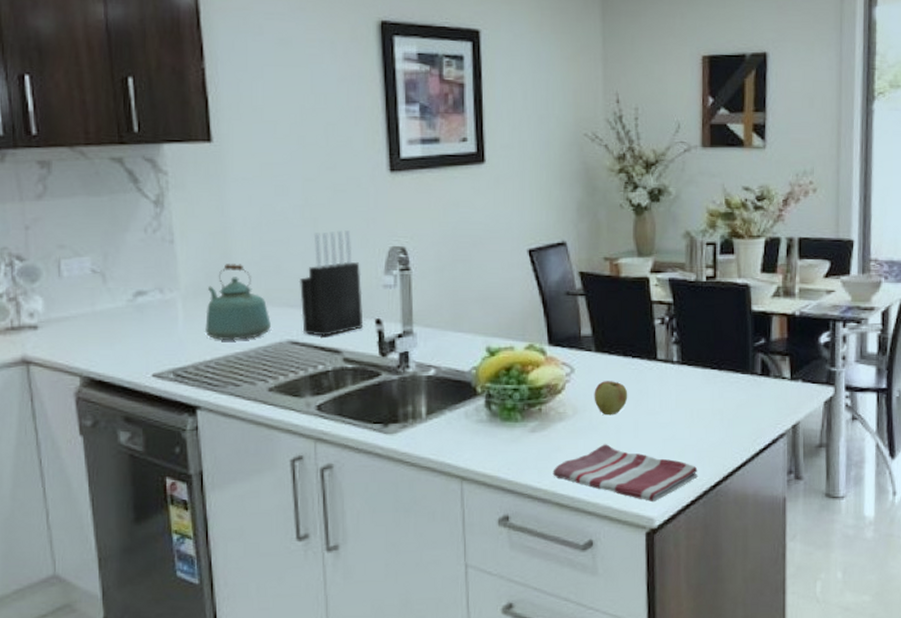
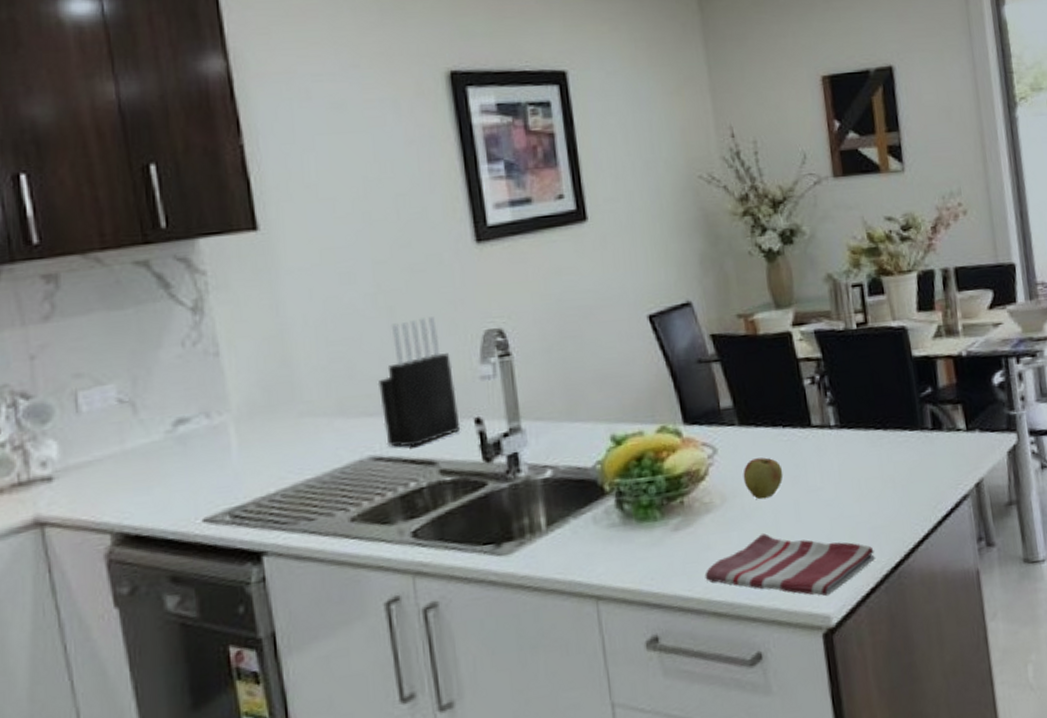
kettle: present [205,264,271,341] -> none [265,371,347,468]

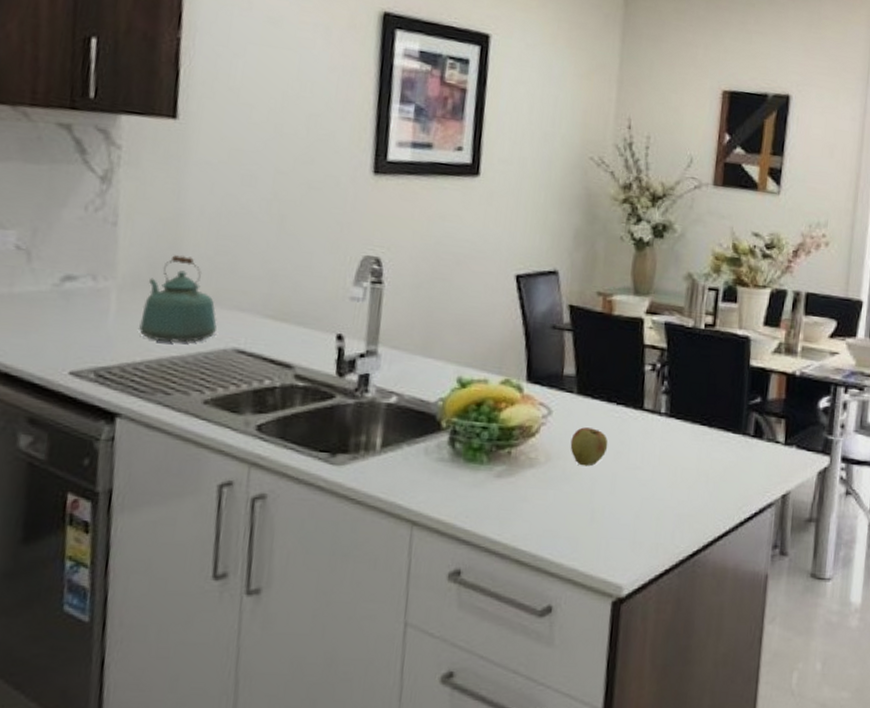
kettle: none [265,371,347,468] -> present [139,255,217,343]
knife block: present [377,317,461,447] -> none [251,231,327,348]
dish towel: present [704,533,876,597] -> none [515,498,676,568]

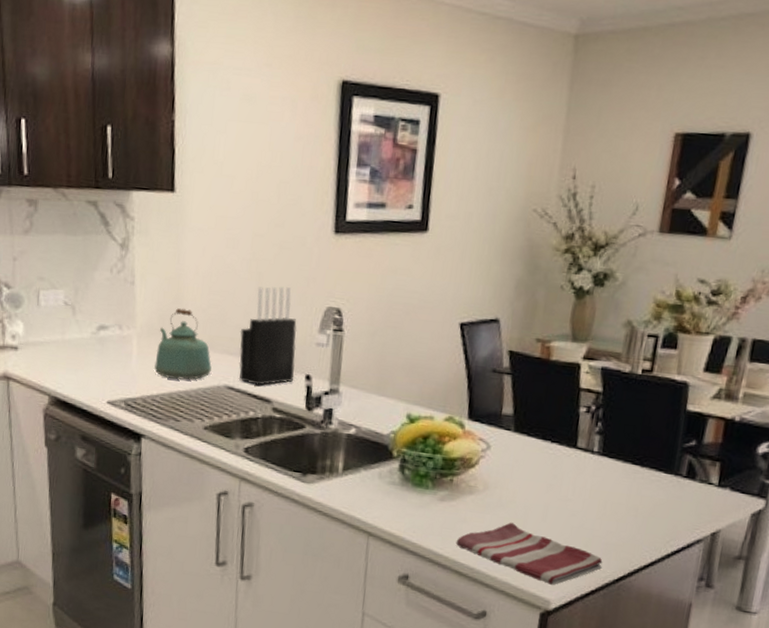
knife block: none [251,231,327,348] -> present [238,286,297,386]
dish towel: none [515,498,676,568] -> present [456,522,603,586]
apple: present [570,427,608,467] -> none [506,461,542,496]

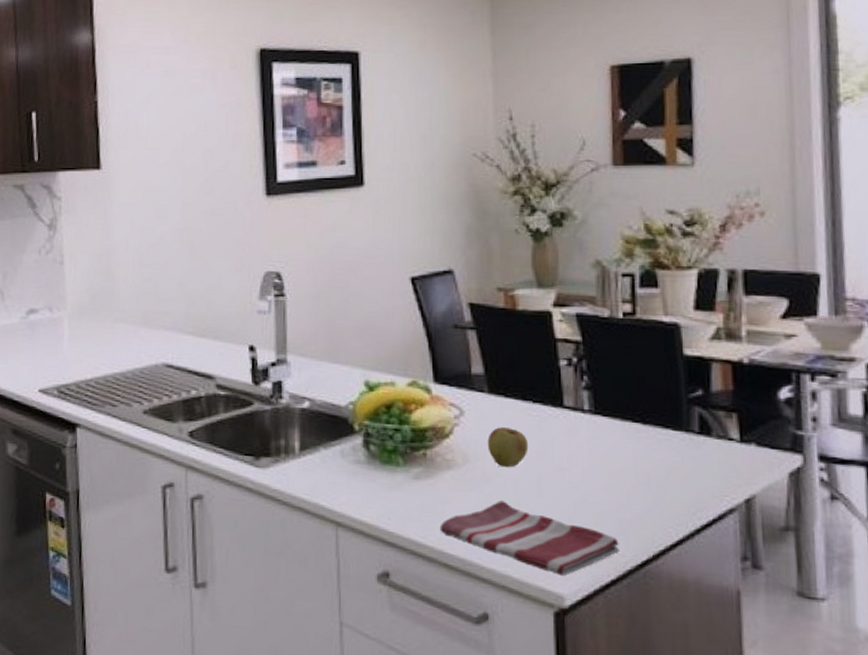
kettle: present [154,308,212,380] -> none [87,285,148,361]
knife block: present [238,286,297,386] -> none [175,254,237,361]
apple: none [506,461,542,496] -> present [487,427,529,468]

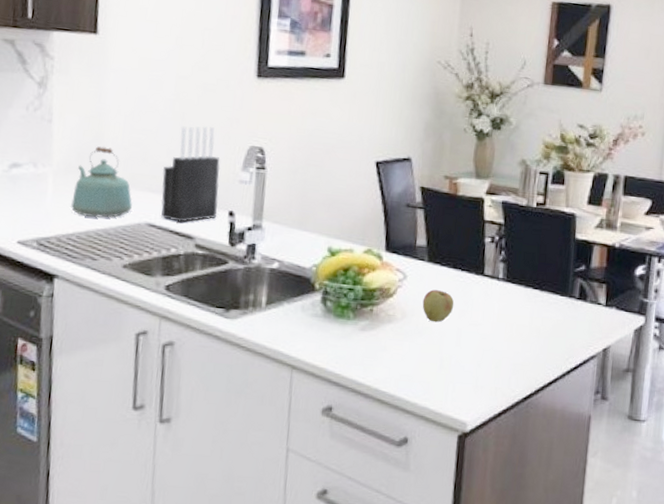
kettle: none [87,285,148,361] -> present [71,146,133,218]
knife block: none [175,254,237,361] -> present [160,126,220,222]
dish towel: present [439,500,621,577] -> none [377,348,512,408]

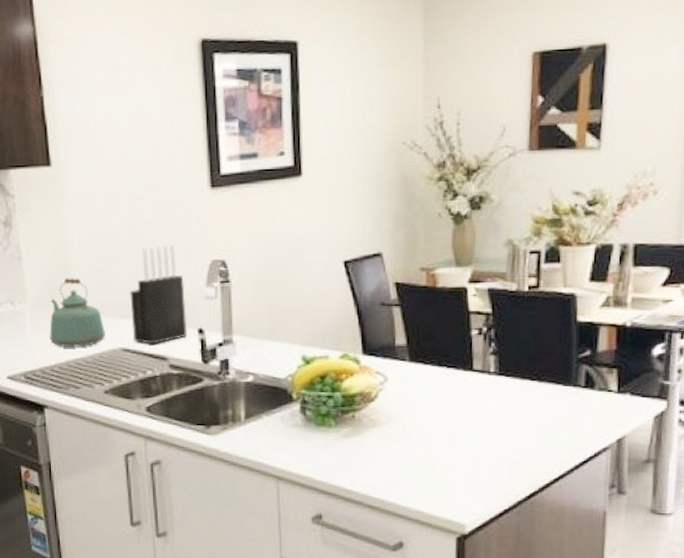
apple: present [422,290,454,323] -> none [407,390,442,424]

